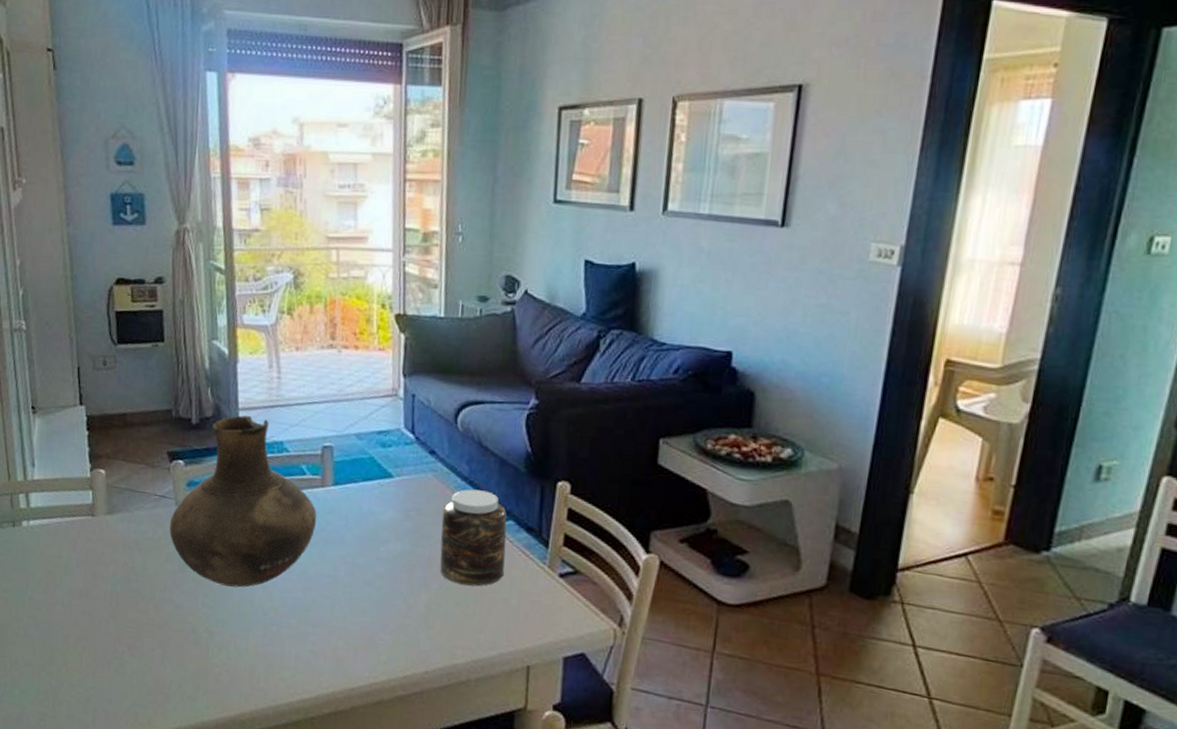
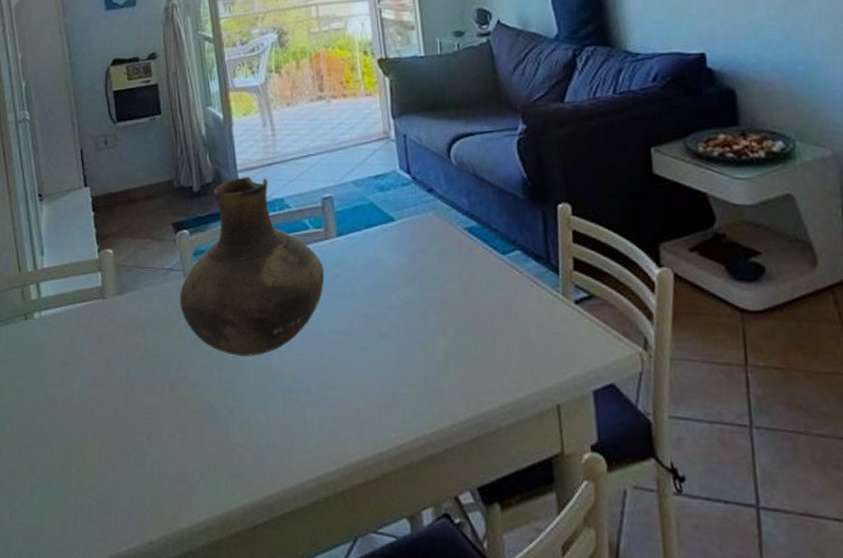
jar: present [440,489,507,587] -> none [448,223,518,325]

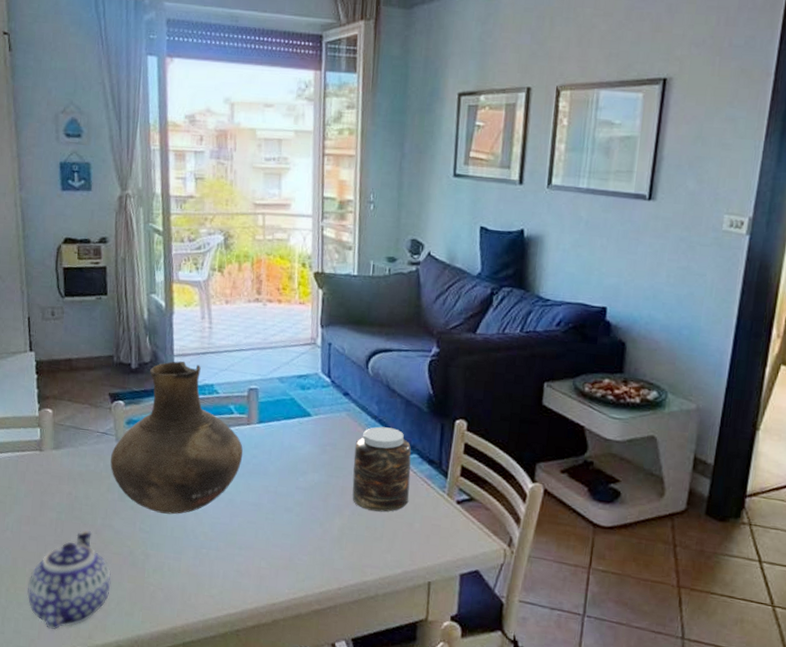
teapot: none [100,387,192,515] -> present [27,530,111,630]
jar: none [448,223,518,325] -> present [352,426,412,512]

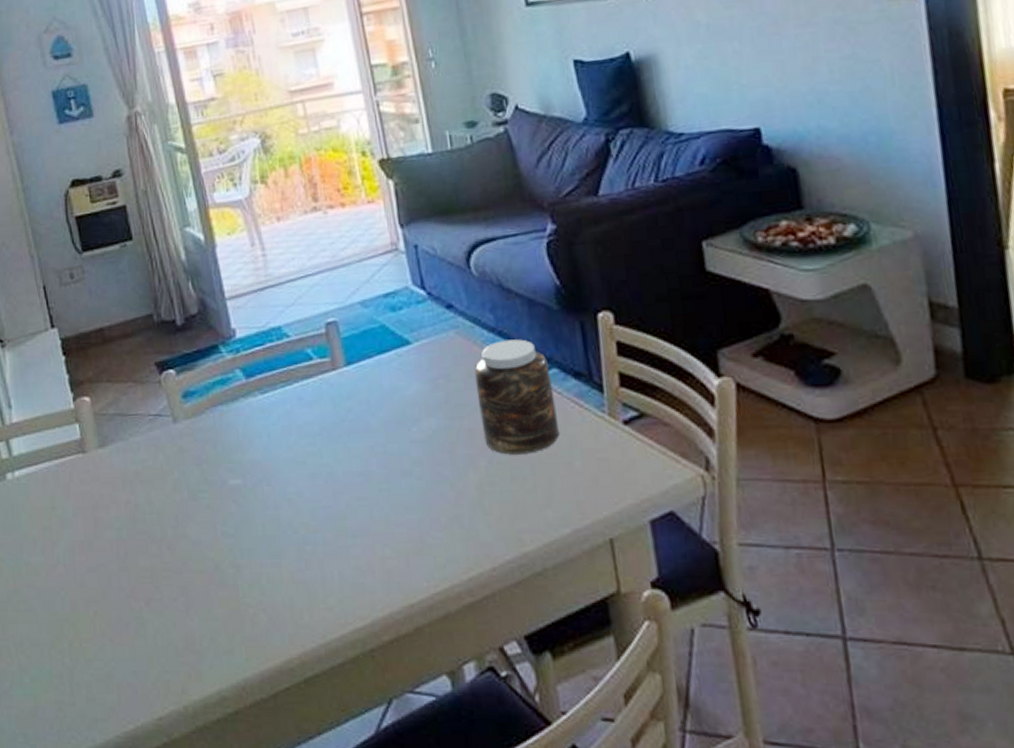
teapot: present [27,530,111,630] -> none [94,547,199,690]
vase: present [110,361,244,515] -> none [170,303,335,507]

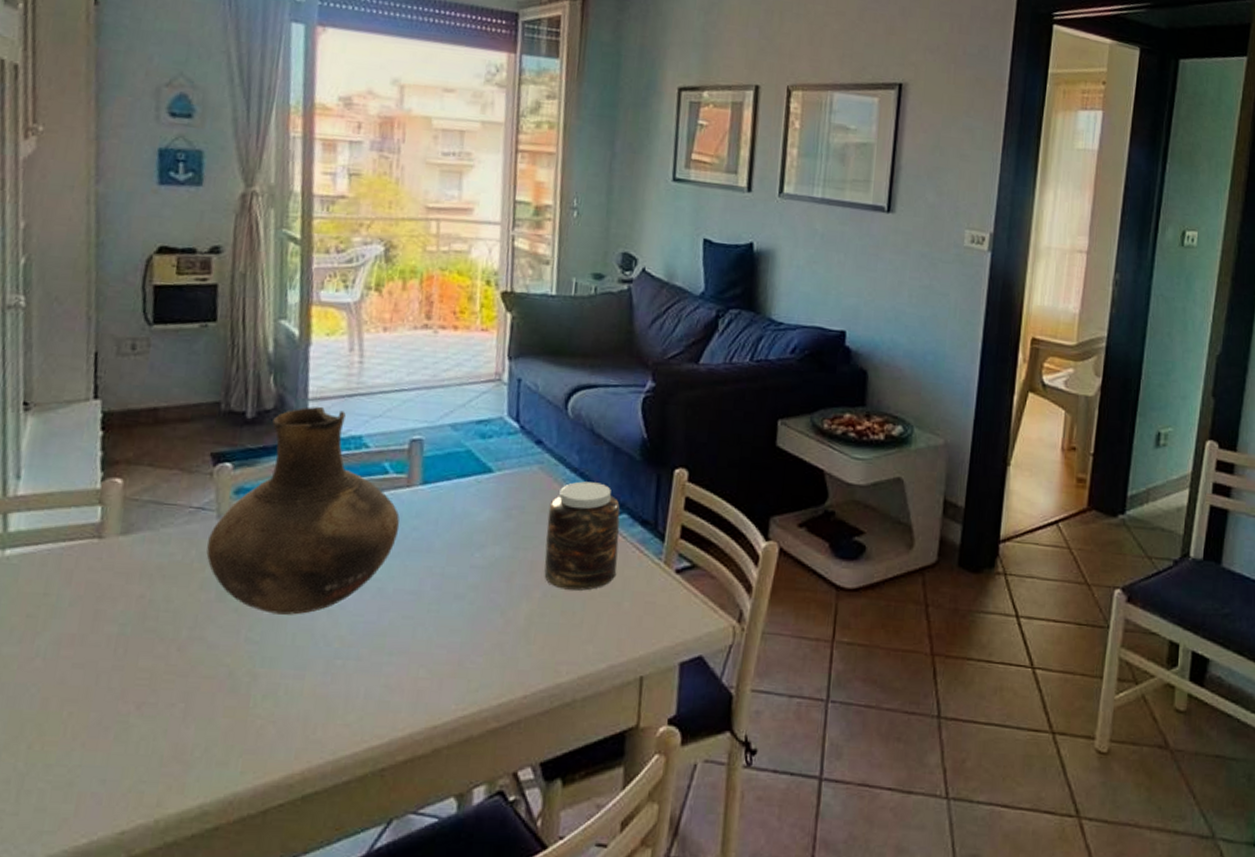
vase: none [170,303,335,507] -> present [206,406,400,615]

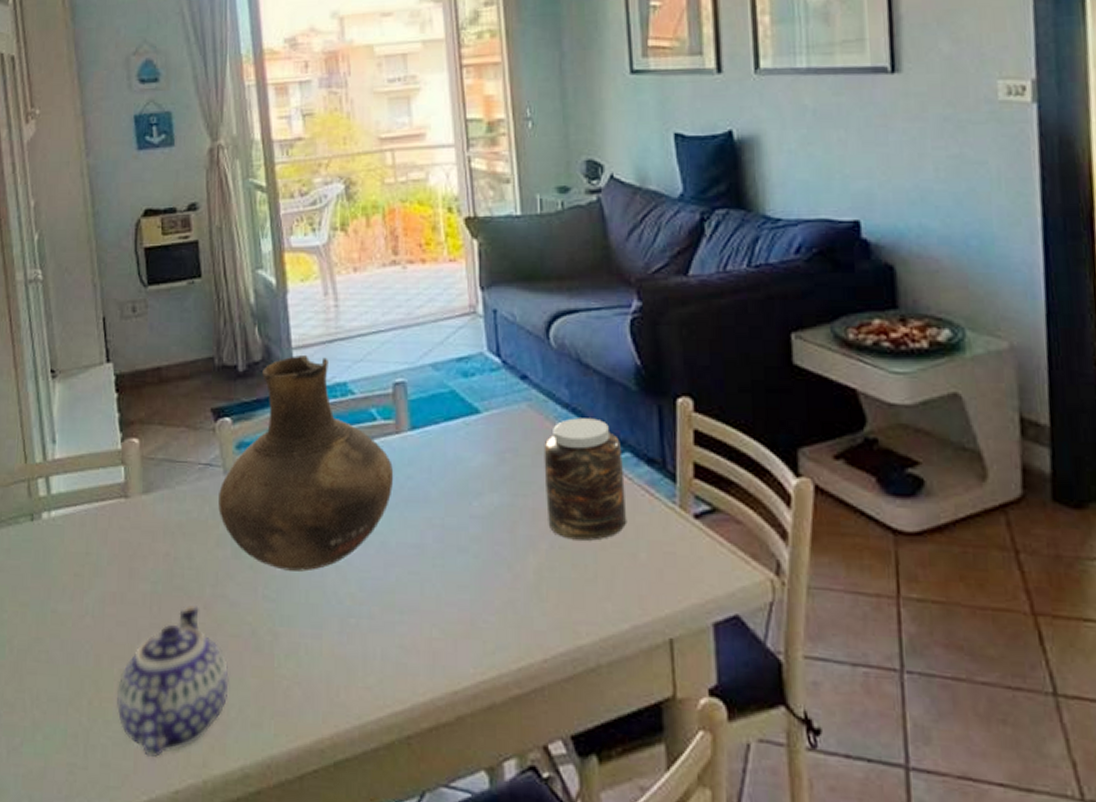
teapot: none [62,647,197,800] -> present [117,605,229,758]

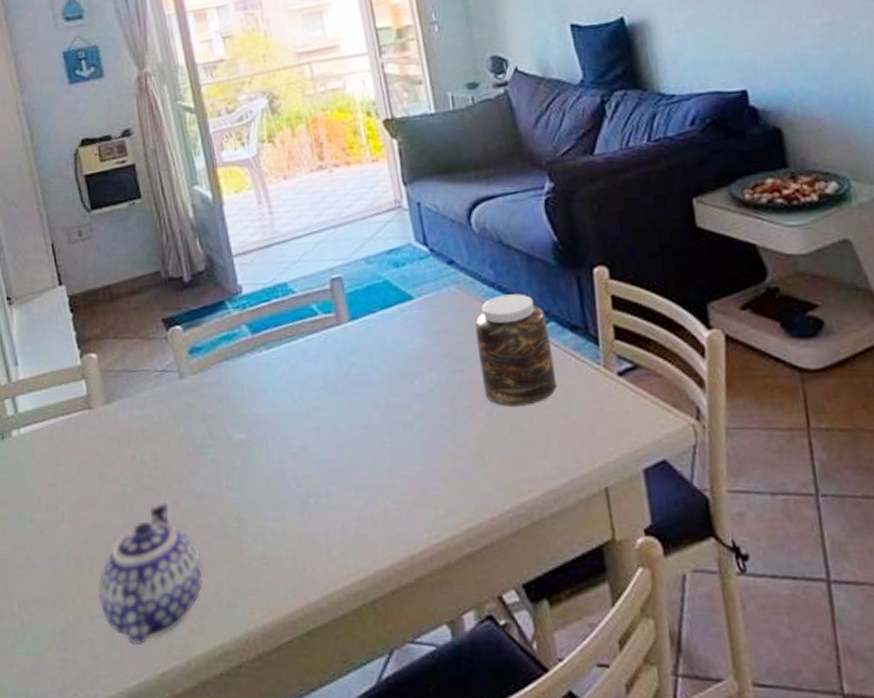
vase: present [218,354,394,572] -> none [176,260,339,461]

